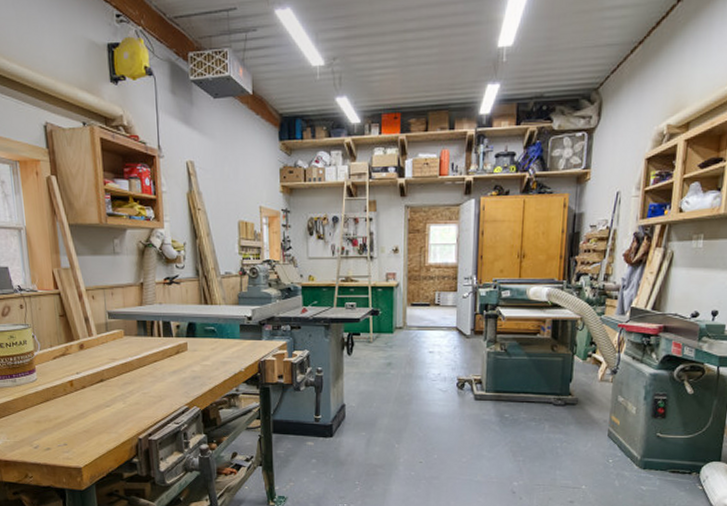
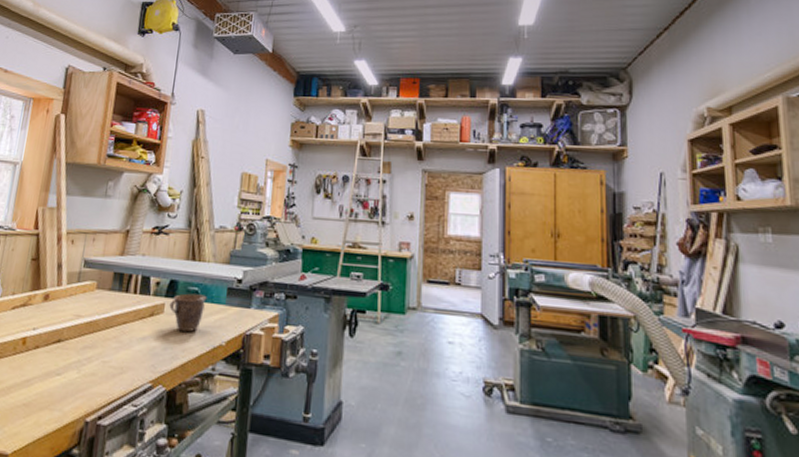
mug: none [191,332,223,364] -> present [169,293,207,333]

